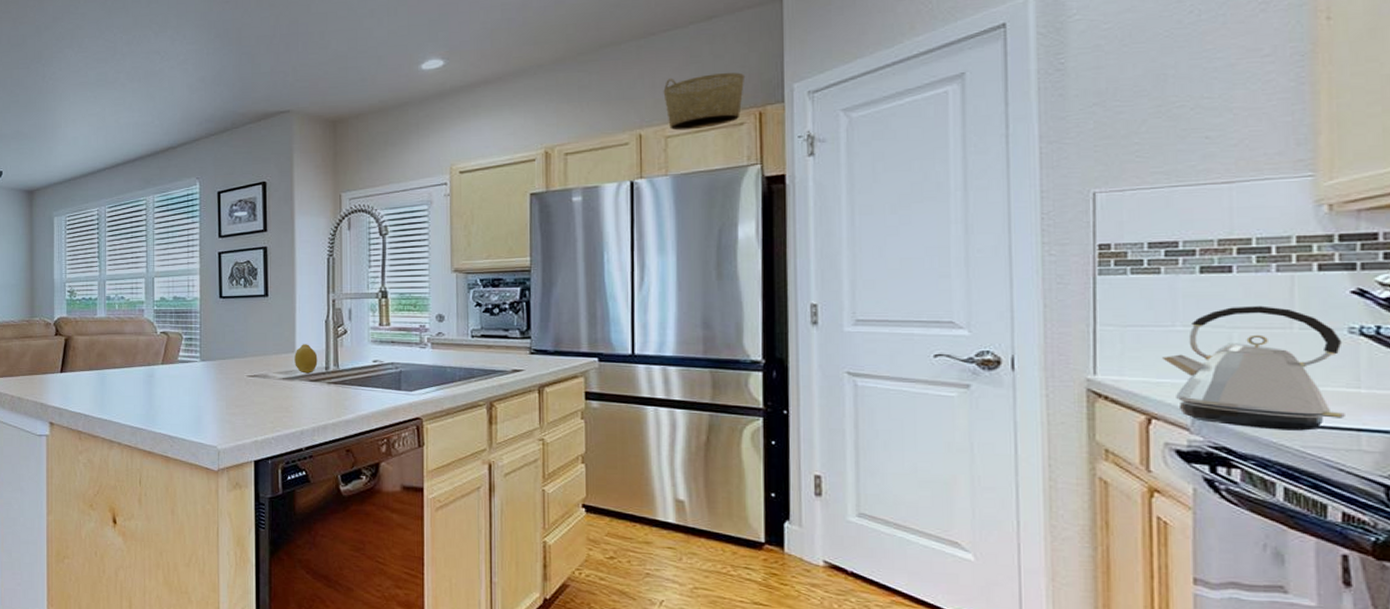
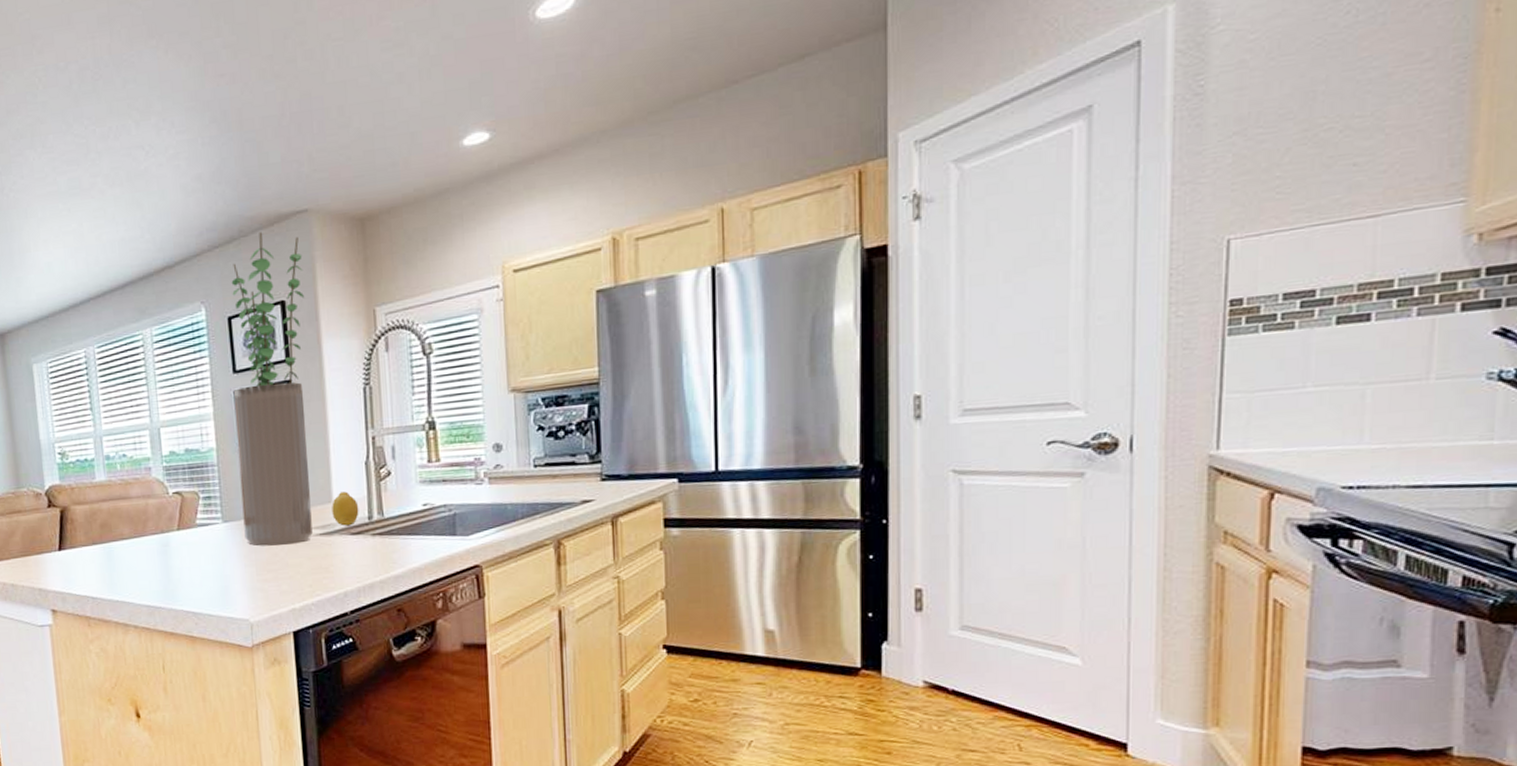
vase: none [218,126,283,385] -> present [231,232,313,546]
basket: present [663,72,746,131] -> none [748,123,843,201]
kettle: present [1163,306,1345,431] -> none [1290,356,1479,494]

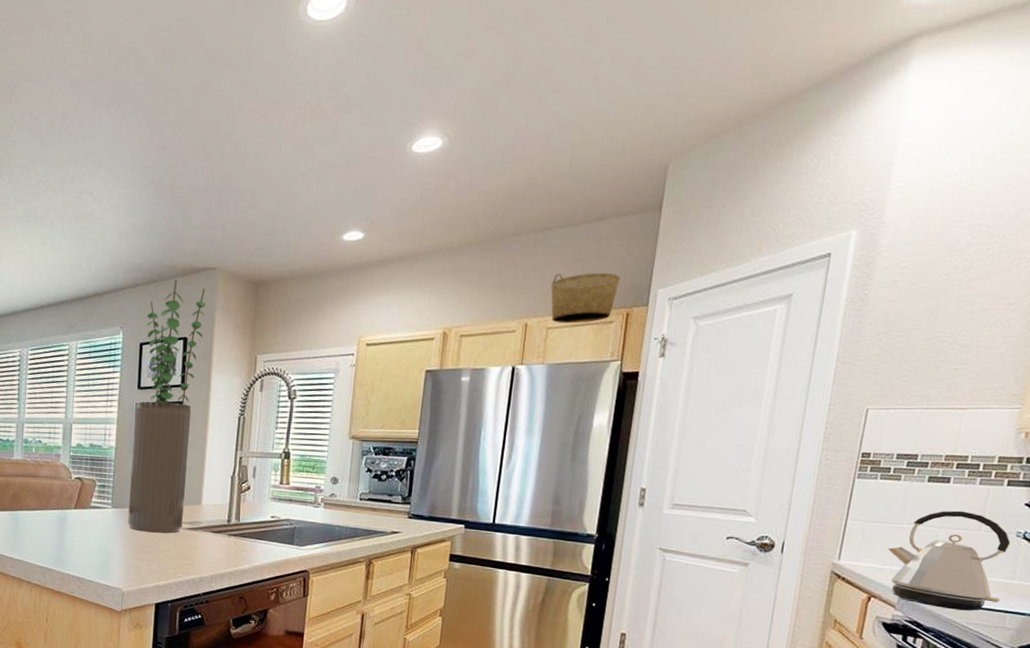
fruit: present [332,491,359,526] -> none [200,497,221,525]
basket: none [748,123,843,201] -> present [550,272,621,324]
kettle: none [1290,356,1479,494] -> present [888,510,1011,611]

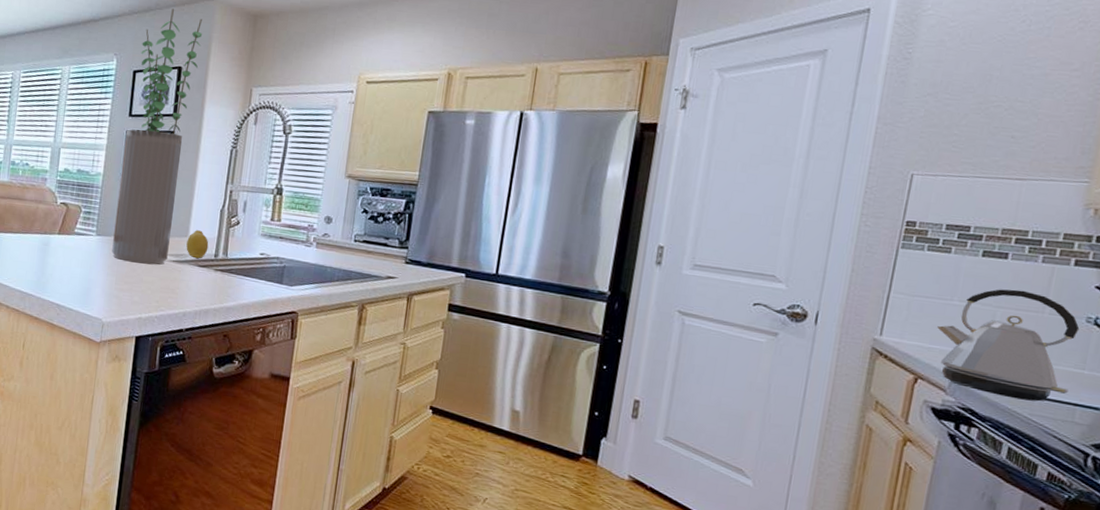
fruit: none [200,497,221,525] -> present [186,230,209,259]
basket: present [550,272,621,324] -> none [563,17,639,71]

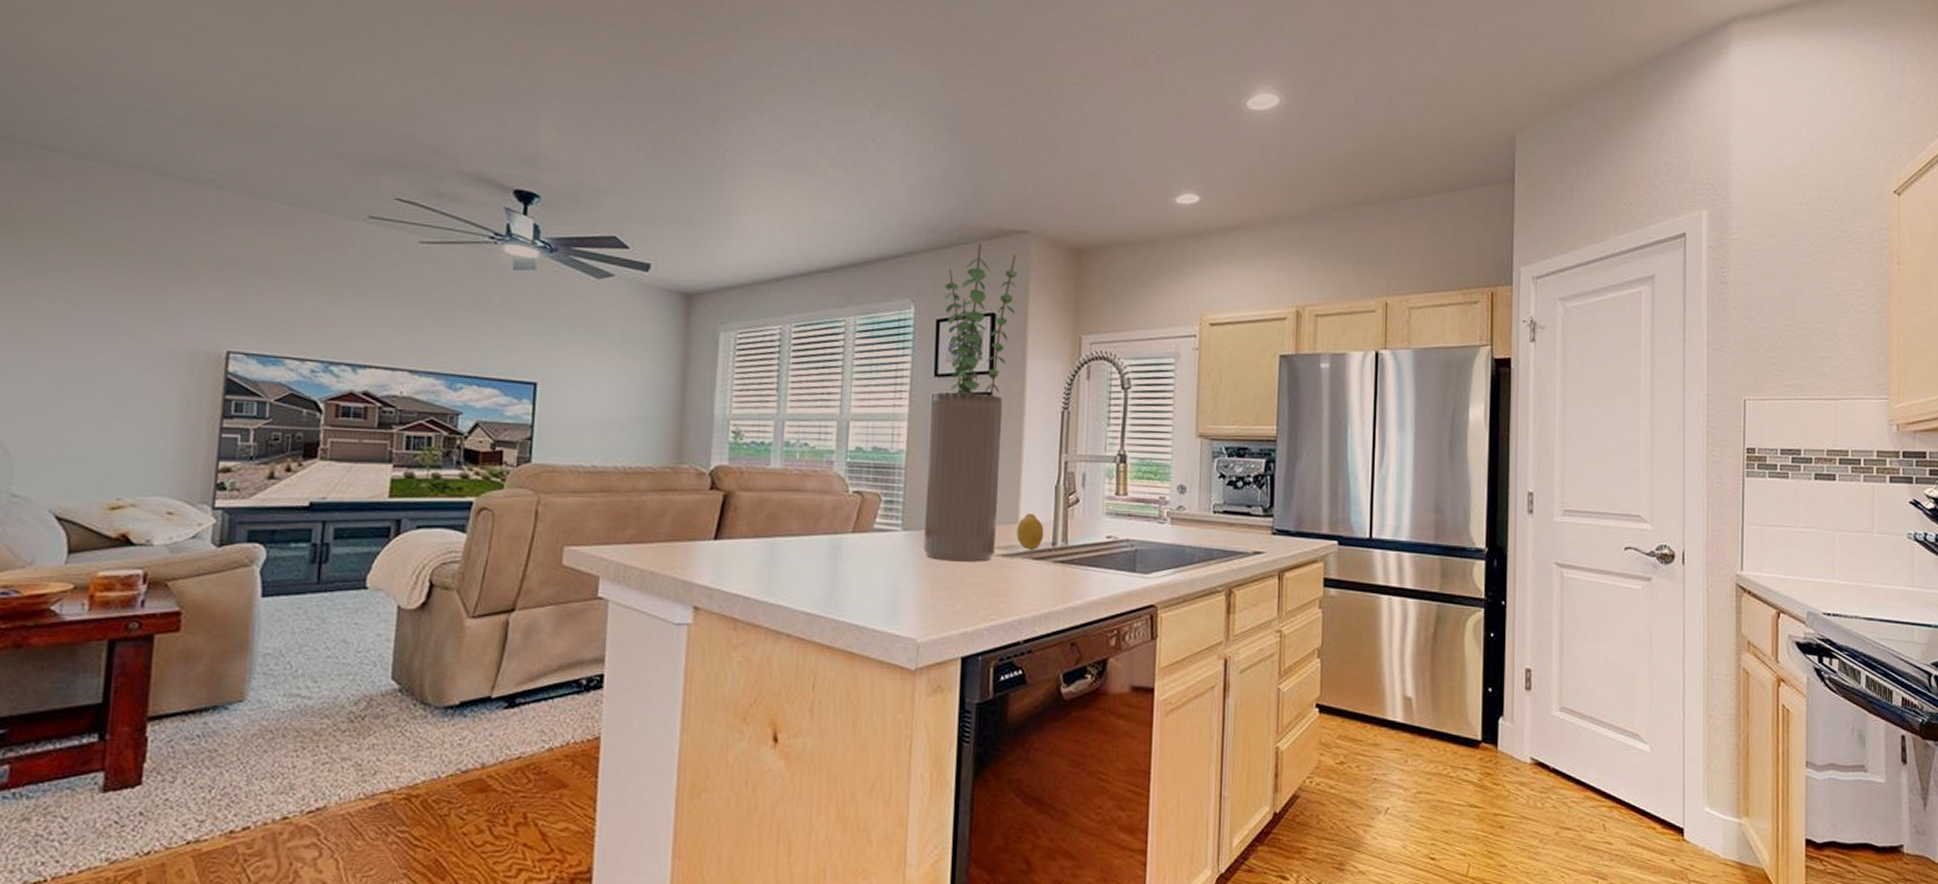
kettle: present [937,289,1080,402] -> none [1789,511,1905,625]

